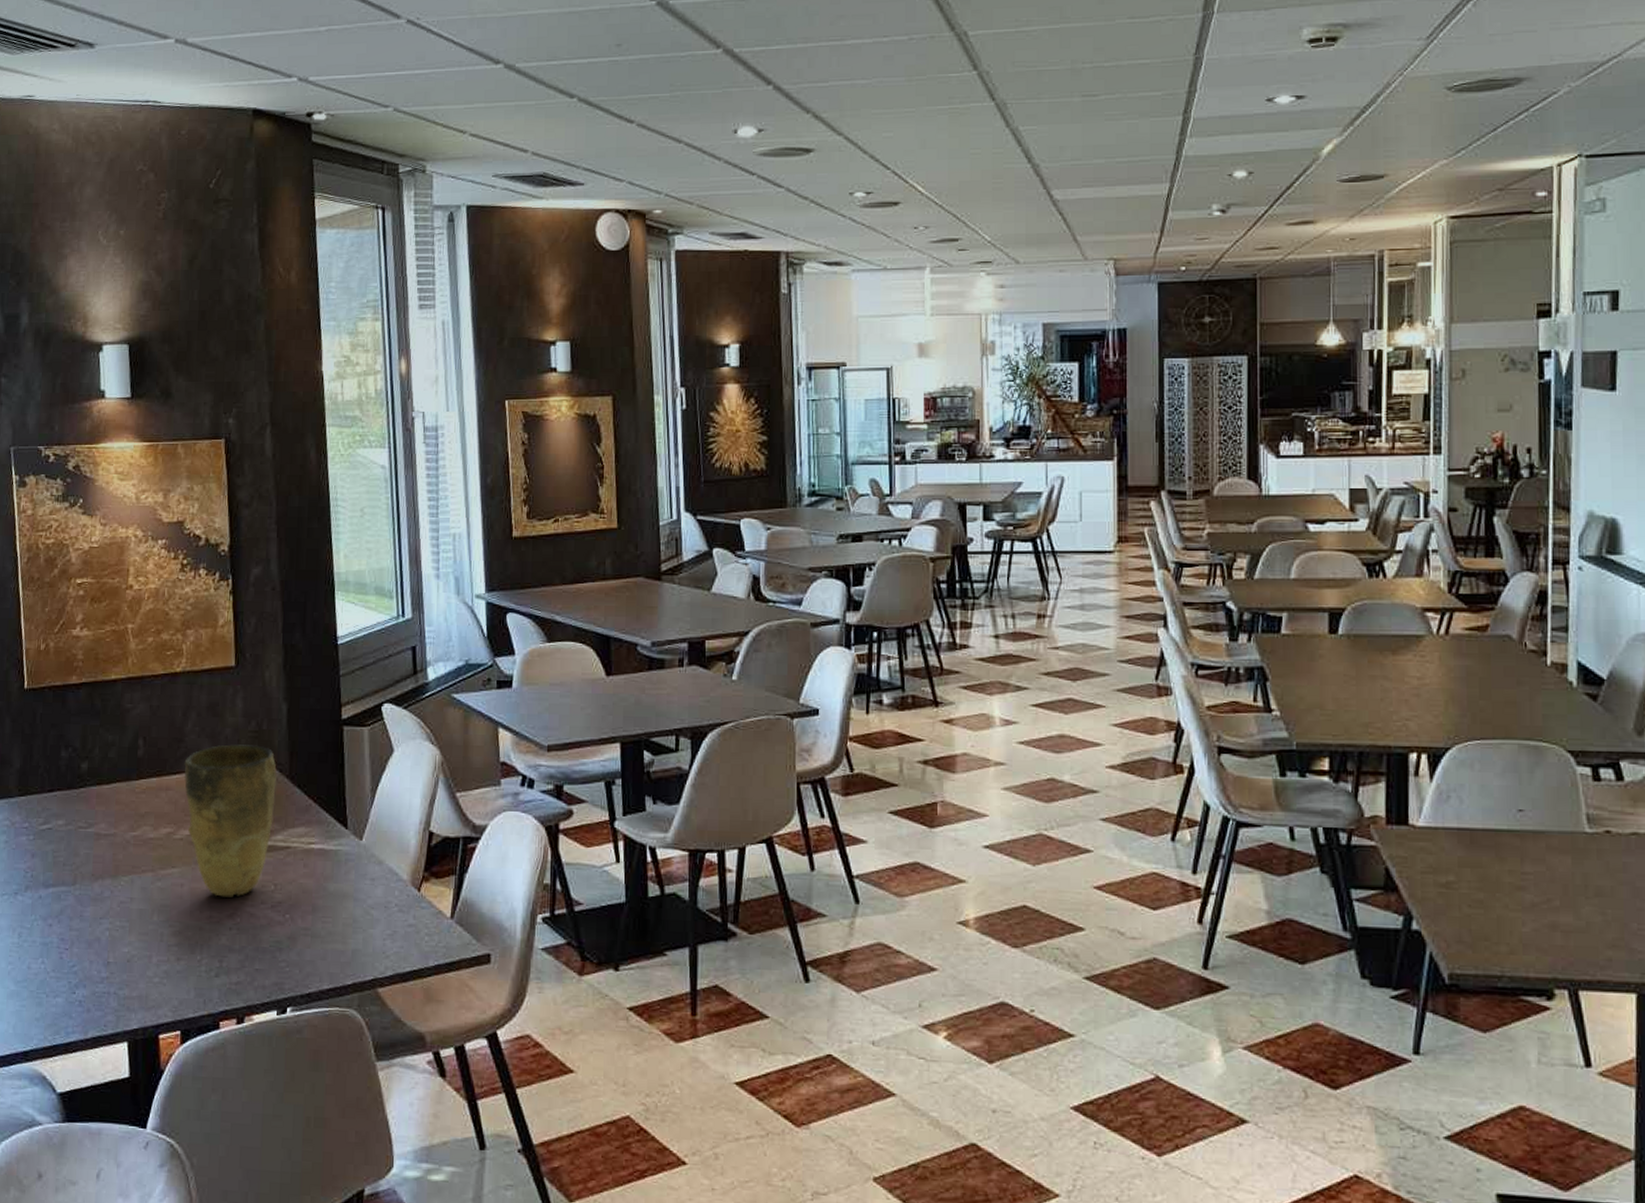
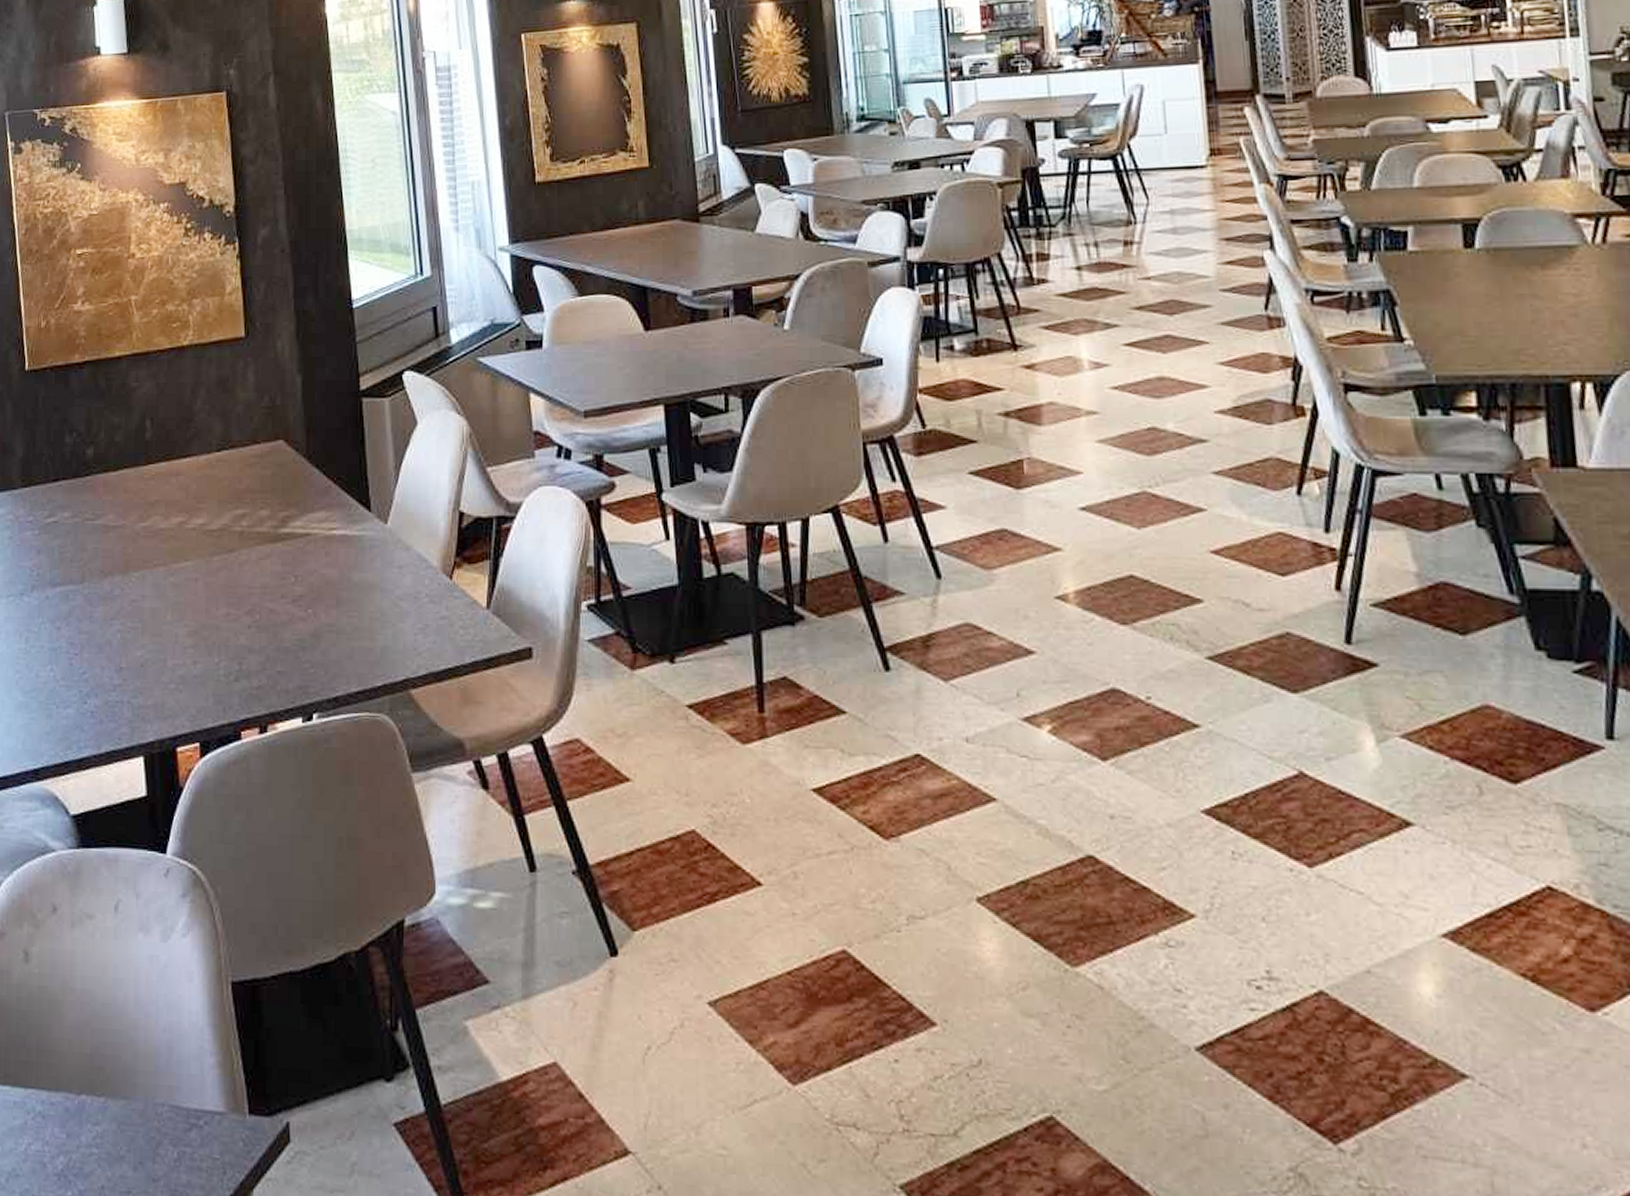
vase: present [184,744,277,897] -> none [194,422,293,592]

